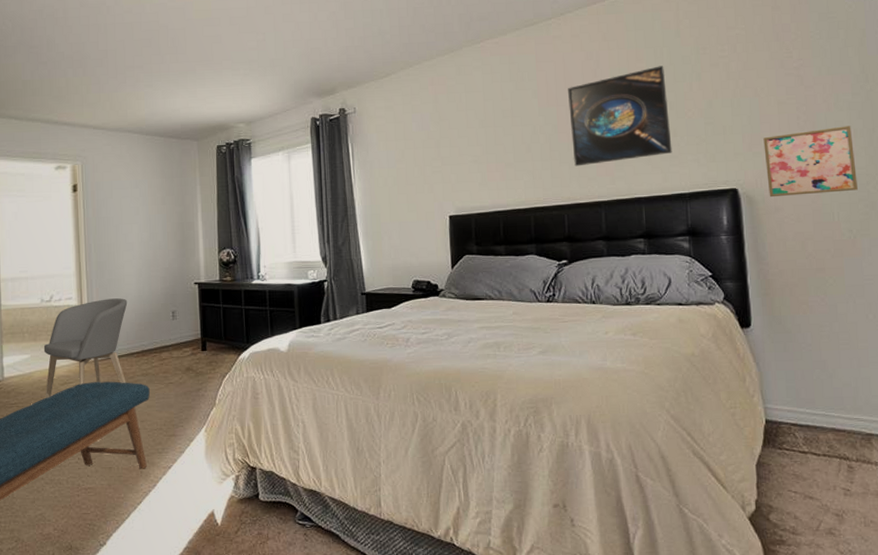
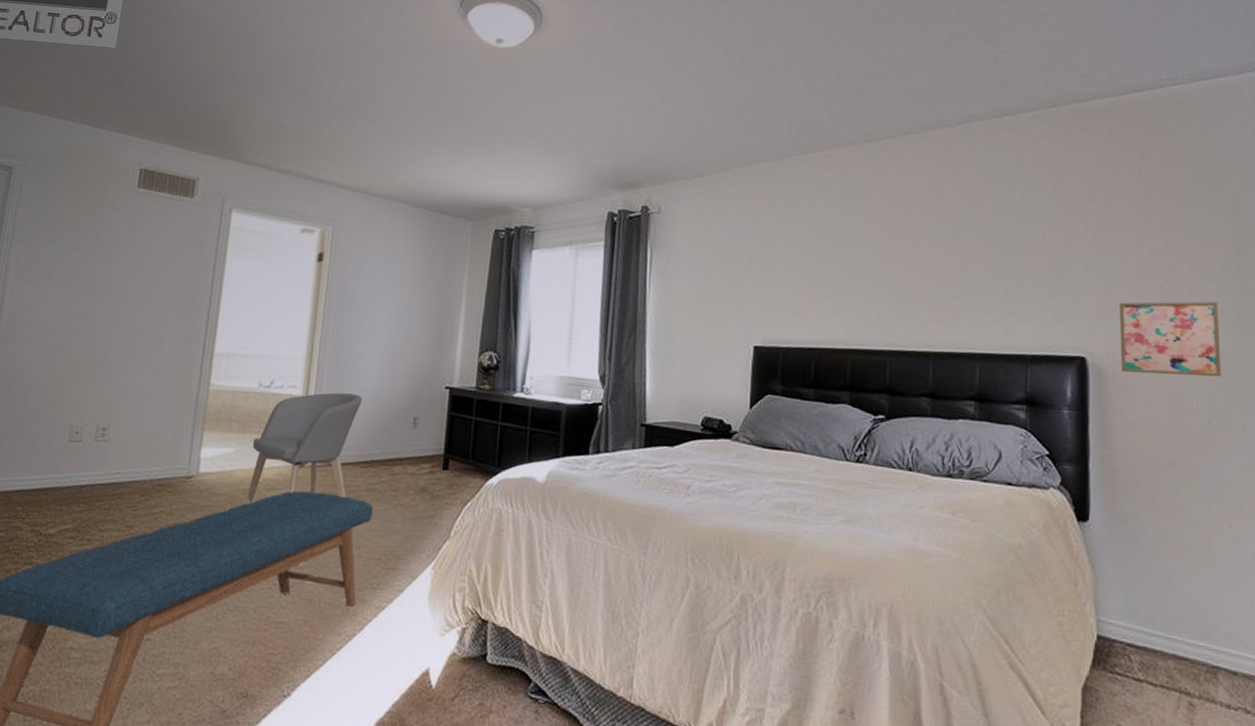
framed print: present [568,66,672,167] -> none [903,206,1016,309]

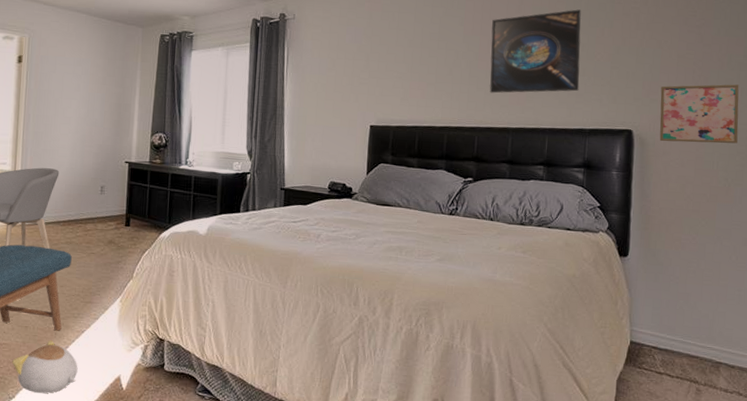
plush toy: none [289,619,375,691] -> present [12,340,78,393]
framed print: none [903,206,1016,309] -> present [490,9,581,94]

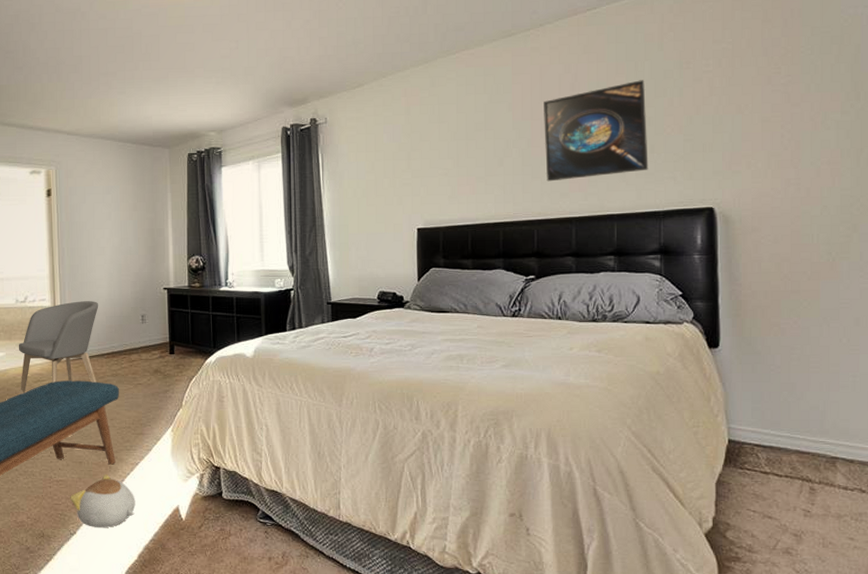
wall art: present [659,84,739,144] -> none [744,145,840,218]

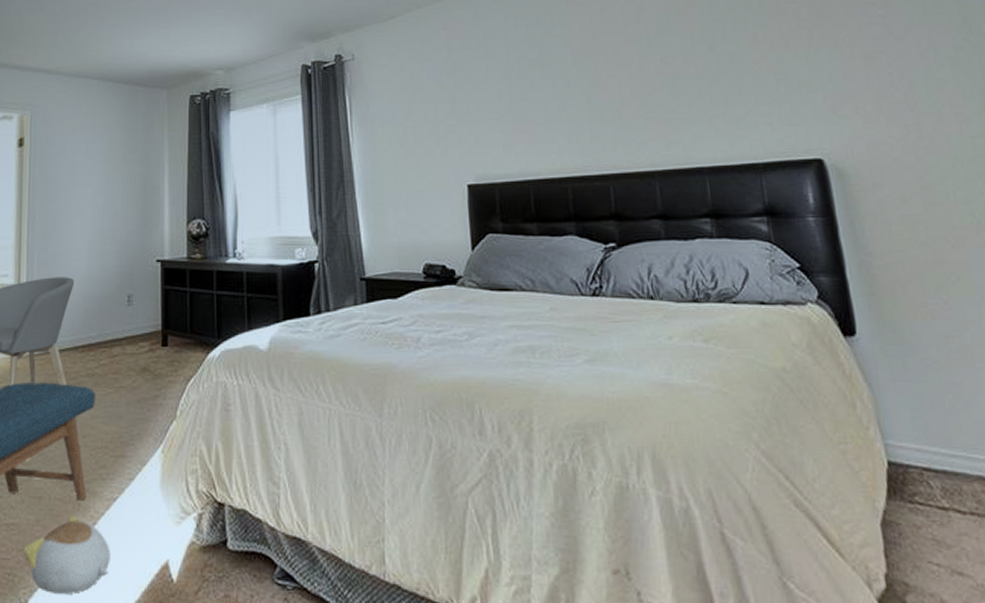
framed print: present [544,80,648,182] -> none [606,11,739,128]

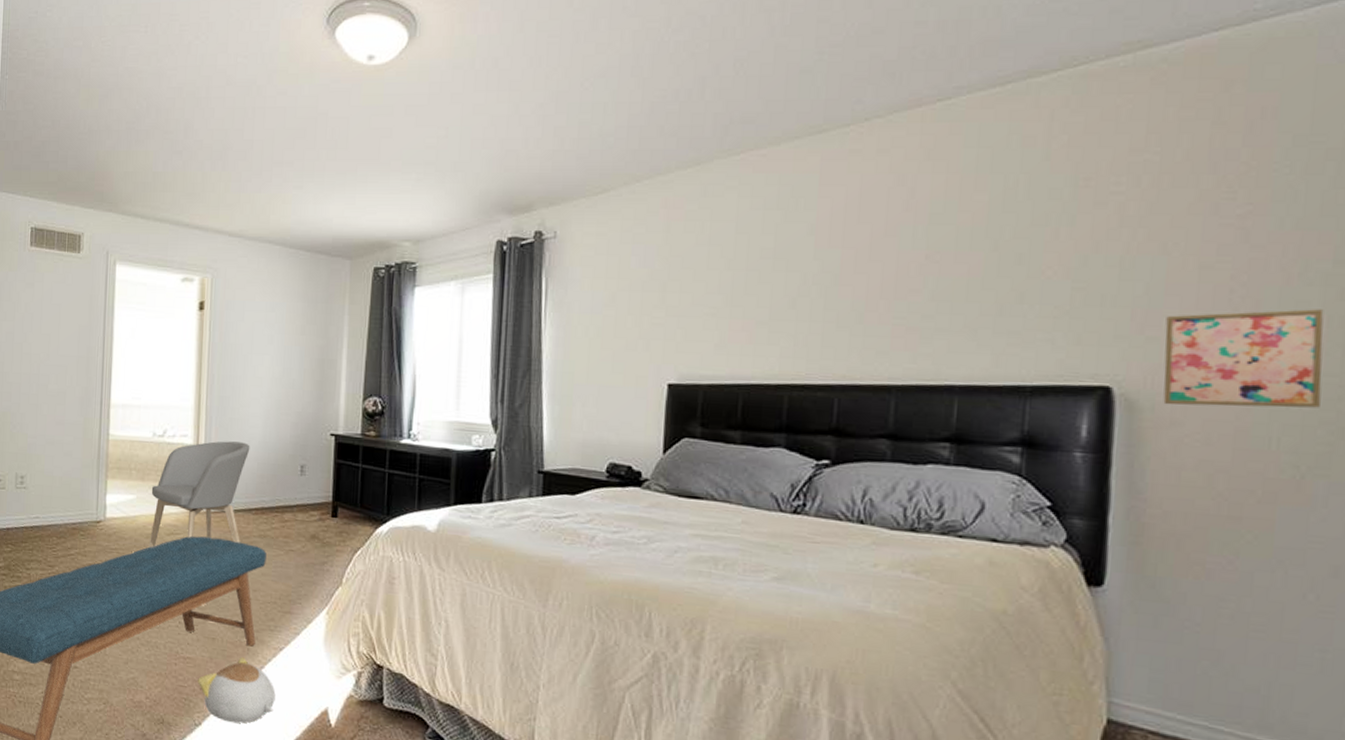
wall art: none [849,85,975,171] -> present [1163,309,1324,408]

